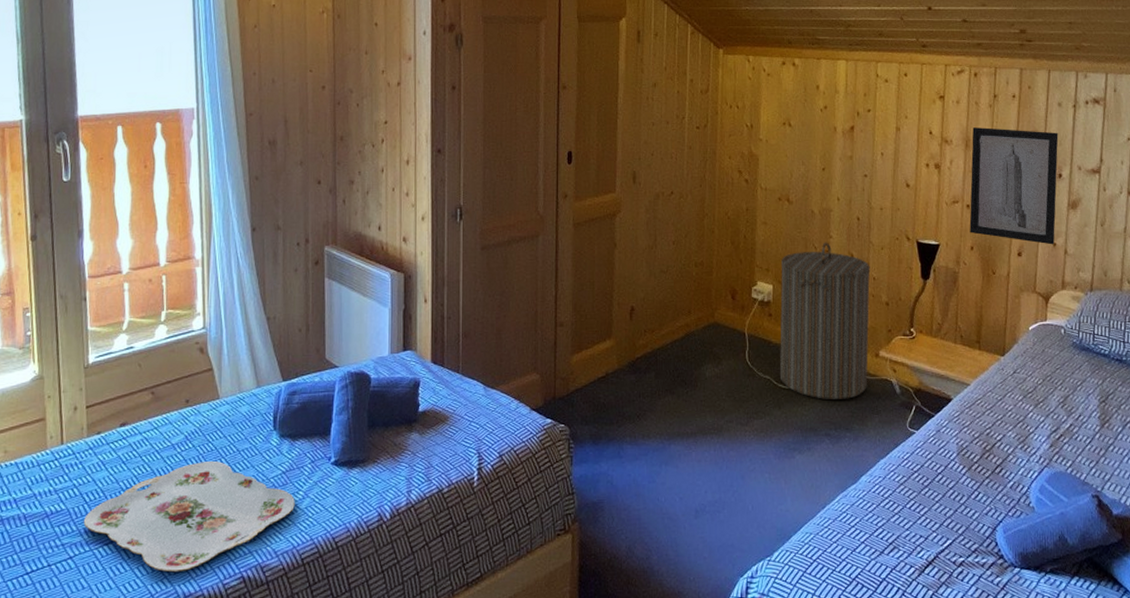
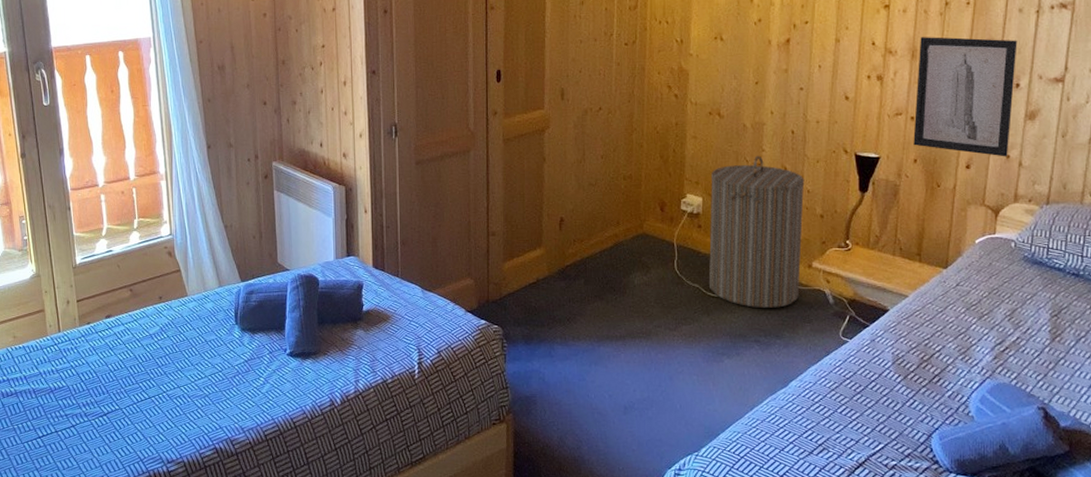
serving tray: present [83,460,295,573] -> none [81,349,257,442]

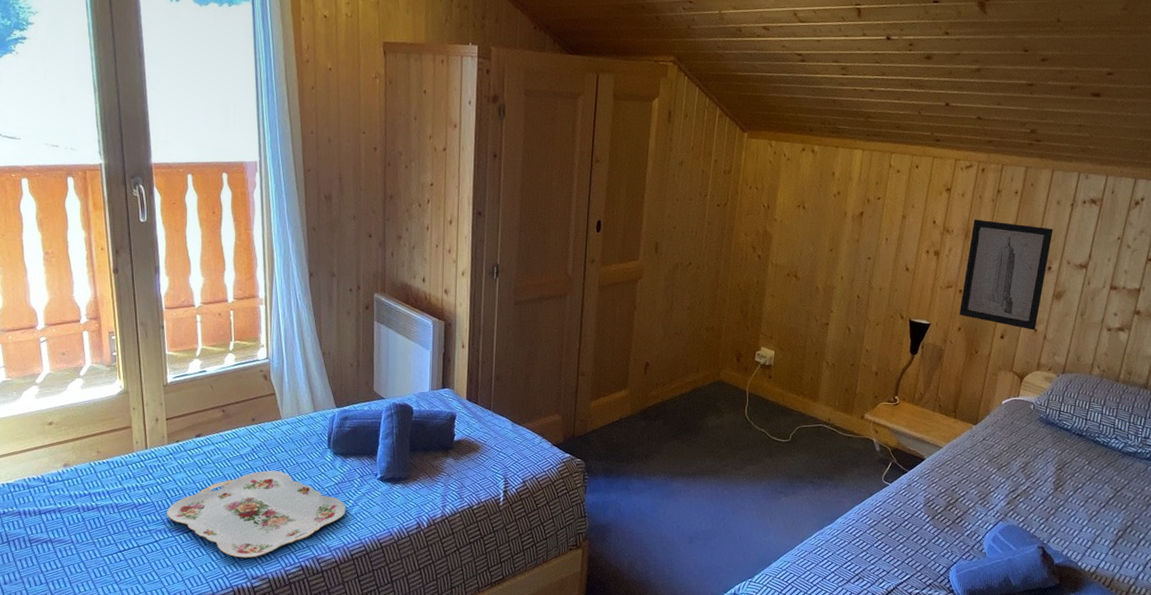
serving tray: none [81,349,257,442] -> present [166,470,346,559]
laundry hamper: present [708,155,805,308] -> none [773,316,865,453]

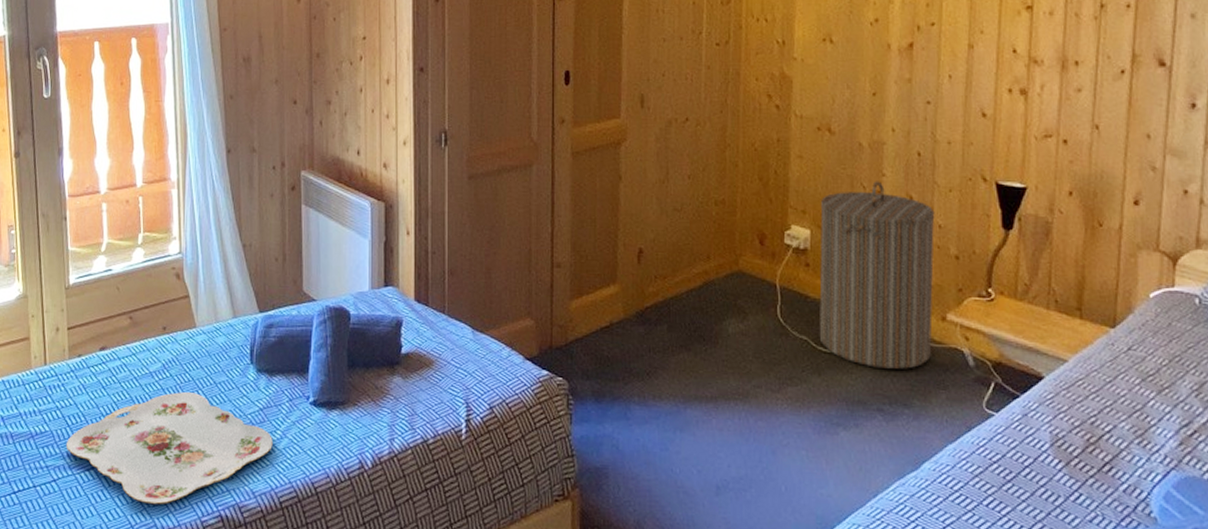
laundry hamper: none [773,316,865,453] -> present [819,181,935,369]
wall art: present [959,219,1053,331] -> none [1067,45,1191,192]

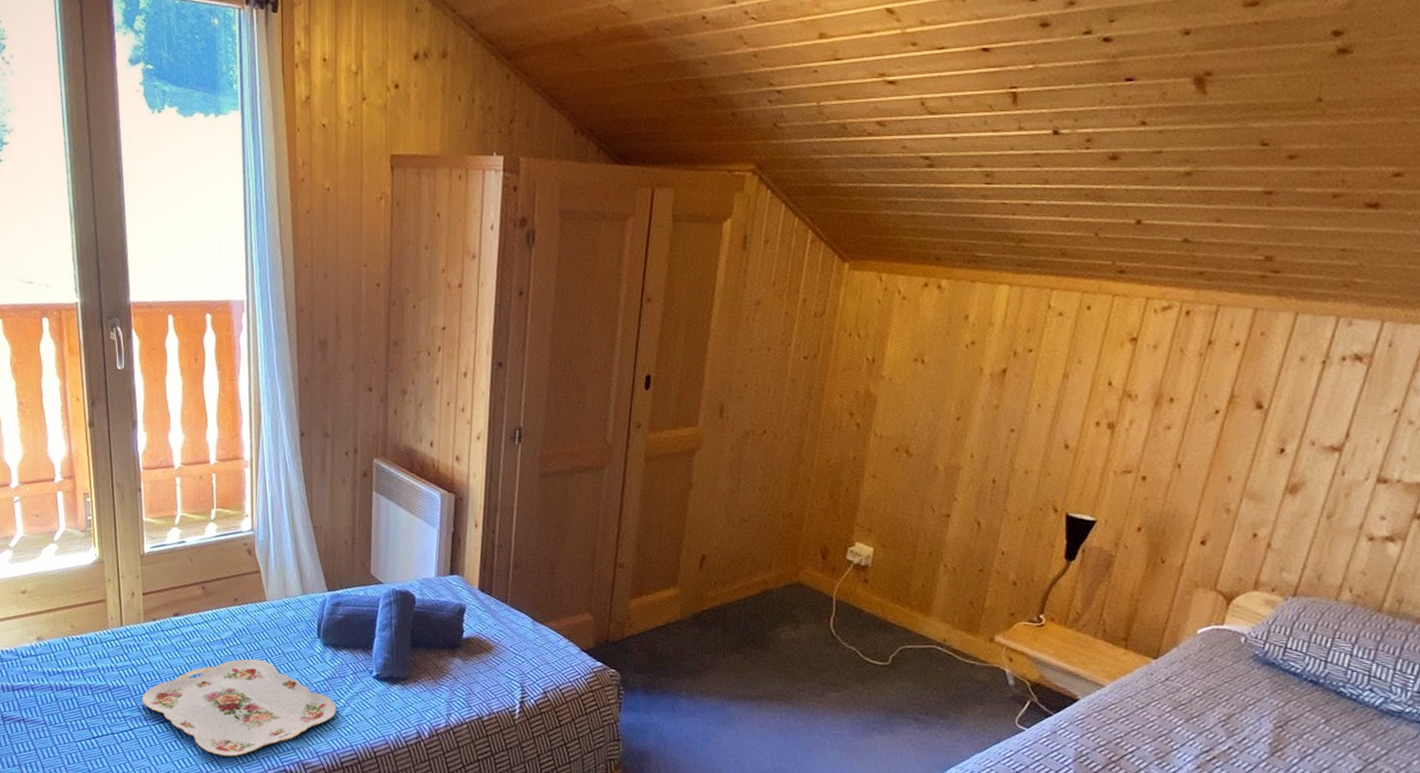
laundry hamper: present [819,181,935,369] -> none [867,505,1000,684]

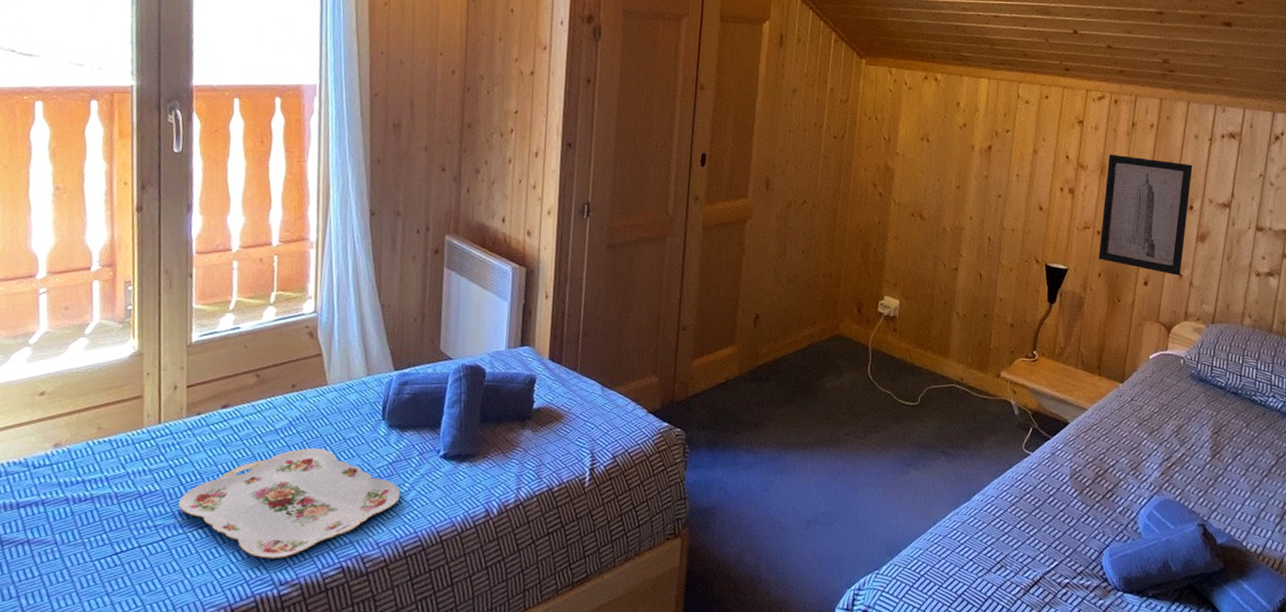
wall art: none [1140,381,1292,536] -> present [1099,154,1193,276]

